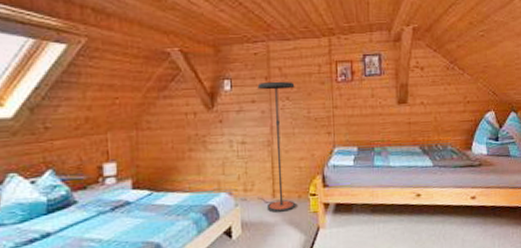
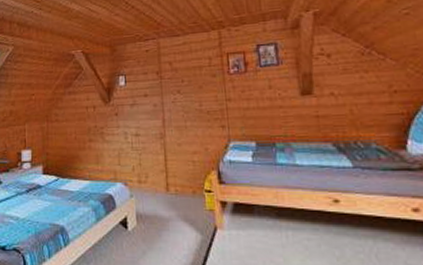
floor lamp: present [238,81,296,214] -> none [133,75,191,208]

